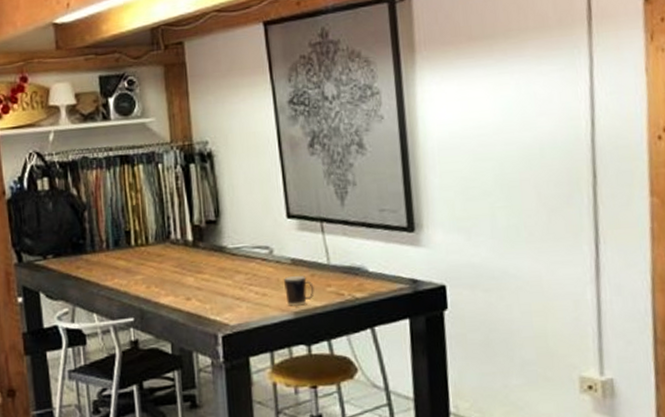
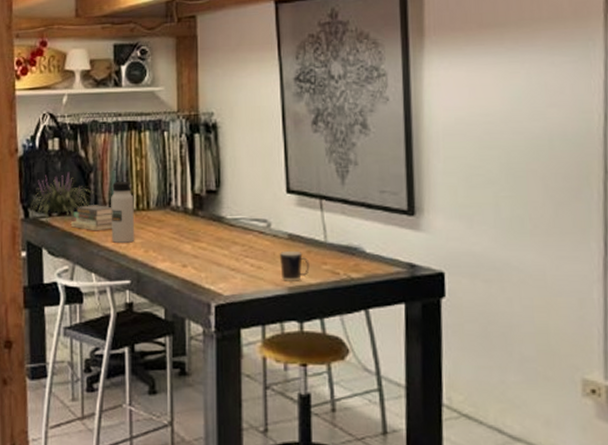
plant: none [22,211,90,269] -> present [30,172,94,225]
books: none [67,243,112,271] -> present [70,205,113,231]
water bottle: none [107,218,136,281] -> present [111,182,135,243]

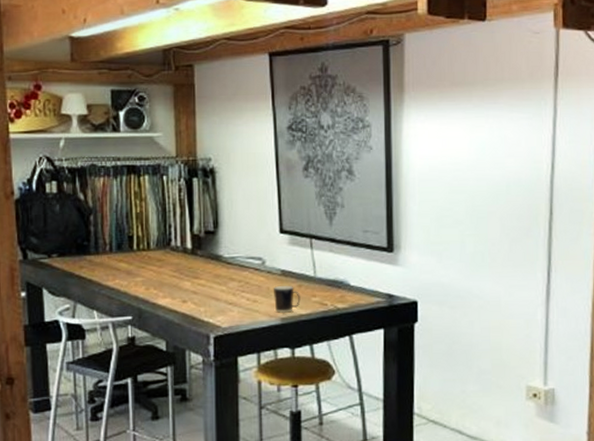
plant: present [30,172,94,225] -> none [28,214,94,266]
books: present [70,205,113,231] -> none [71,246,114,271]
water bottle: present [111,182,135,243] -> none [111,223,136,282]

